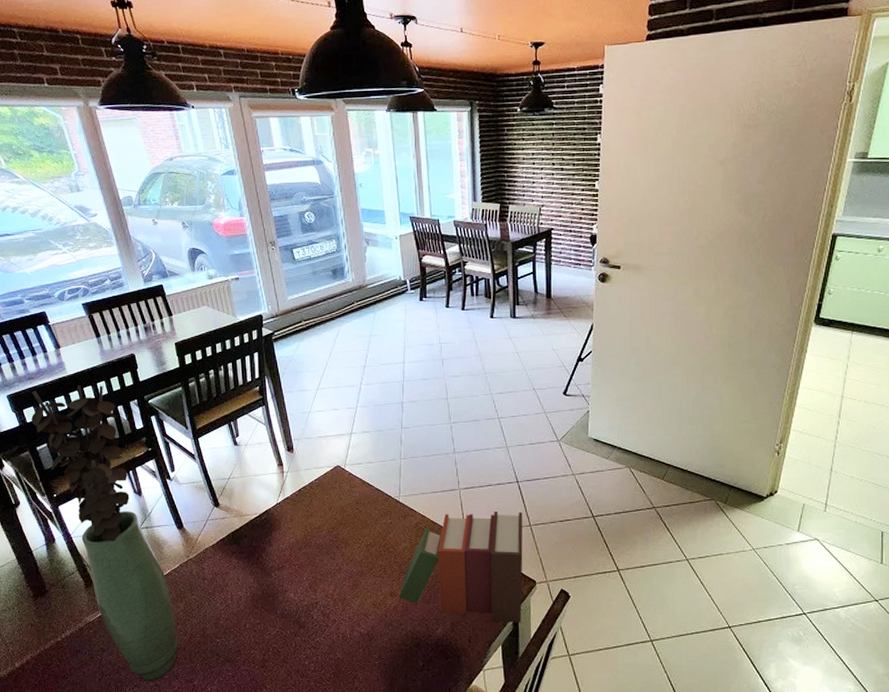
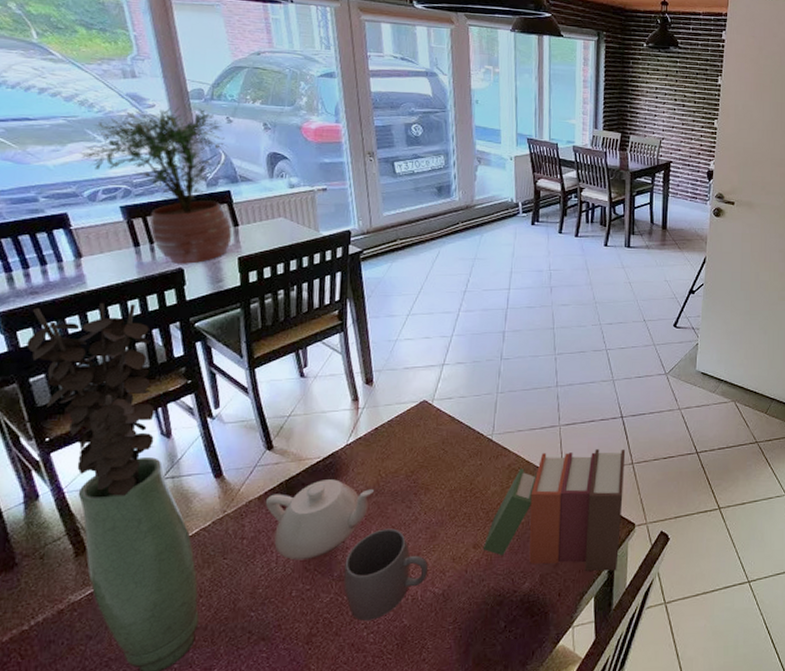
potted plant: none [47,214,168,350] -> present [79,107,232,264]
teapot: none [218,533,303,599] -> present [265,479,374,561]
mug: none [285,576,354,652] -> present [343,528,429,621]

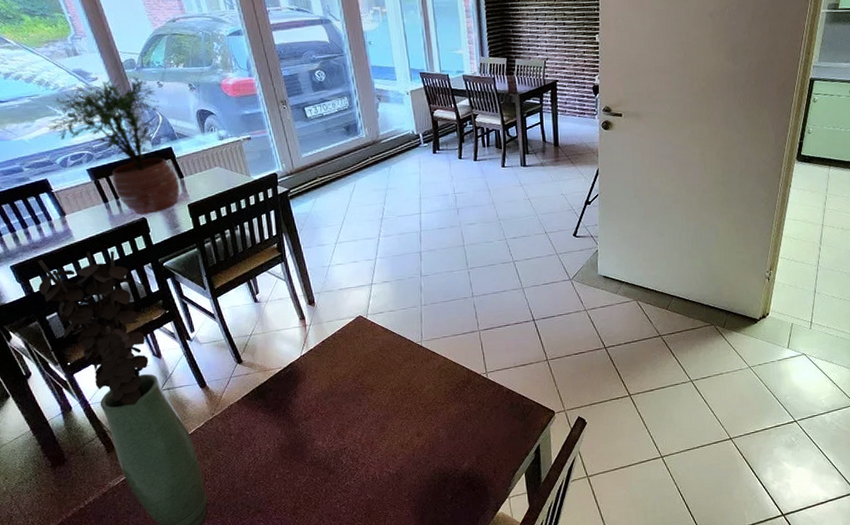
teapot: present [265,479,374,561] -> none [243,385,329,451]
mug: present [343,528,429,621] -> none [314,422,383,496]
books: present [482,449,626,572] -> none [425,348,543,452]

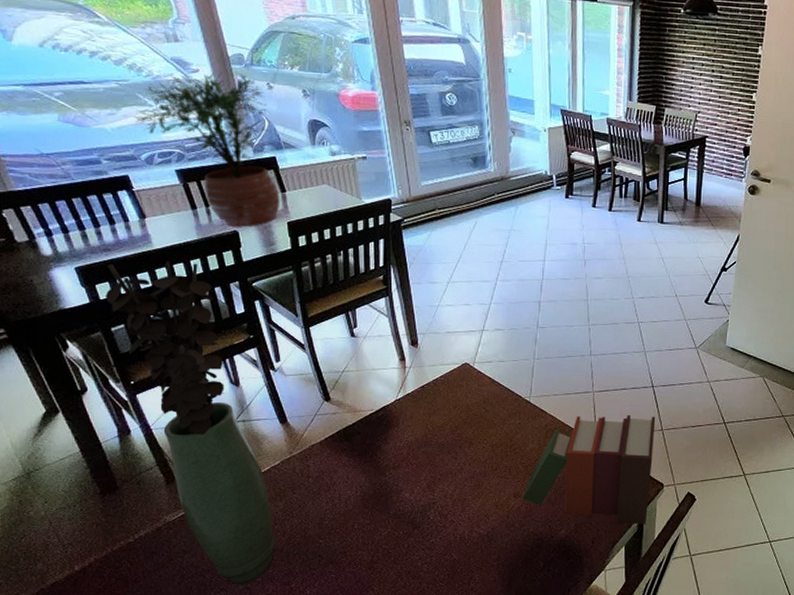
books: none [425,348,543,452] -> present [522,415,656,524]

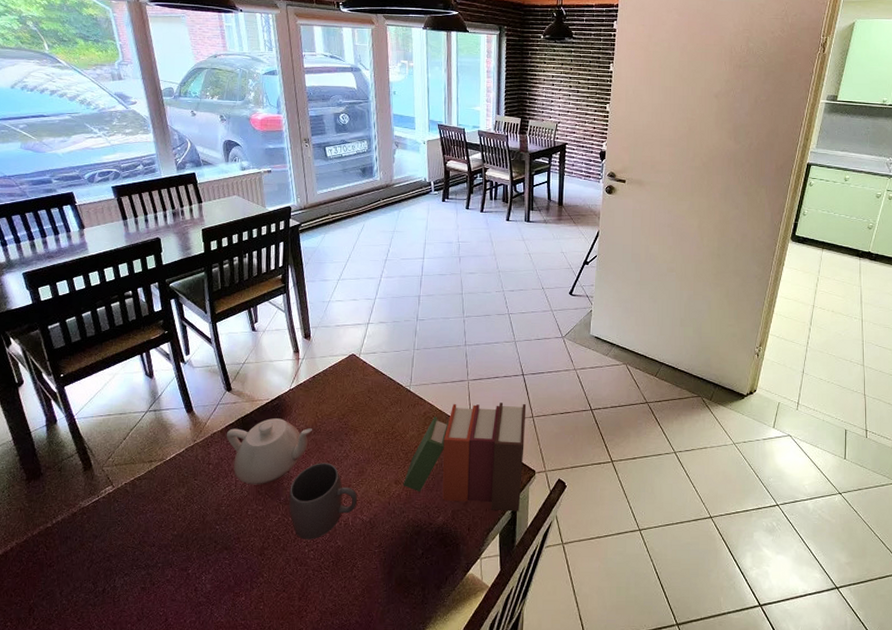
vase: present [106,262,277,584] -> none [46,266,178,570]
potted plant: present [133,72,280,227] -> none [80,103,197,234]
teapot: none [326,430,422,499] -> present [226,418,312,485]
mug: none [399,476,474,553] -> present [289,463,358,540]

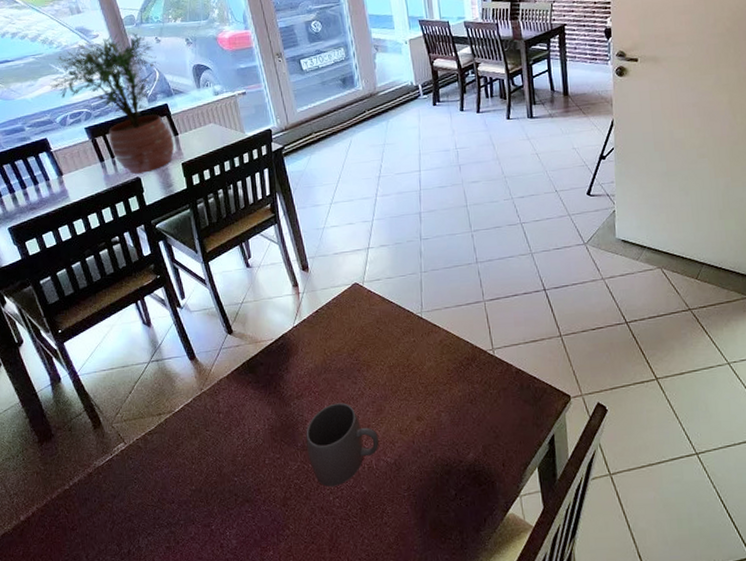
potted plant: none [80,103,197,234] -> present [48,33,175,174]
teapot: present [226,418,312,485] -> none [233,359,322,432]
books: present [402,403,527,512] -> none [425,322,557,443]

